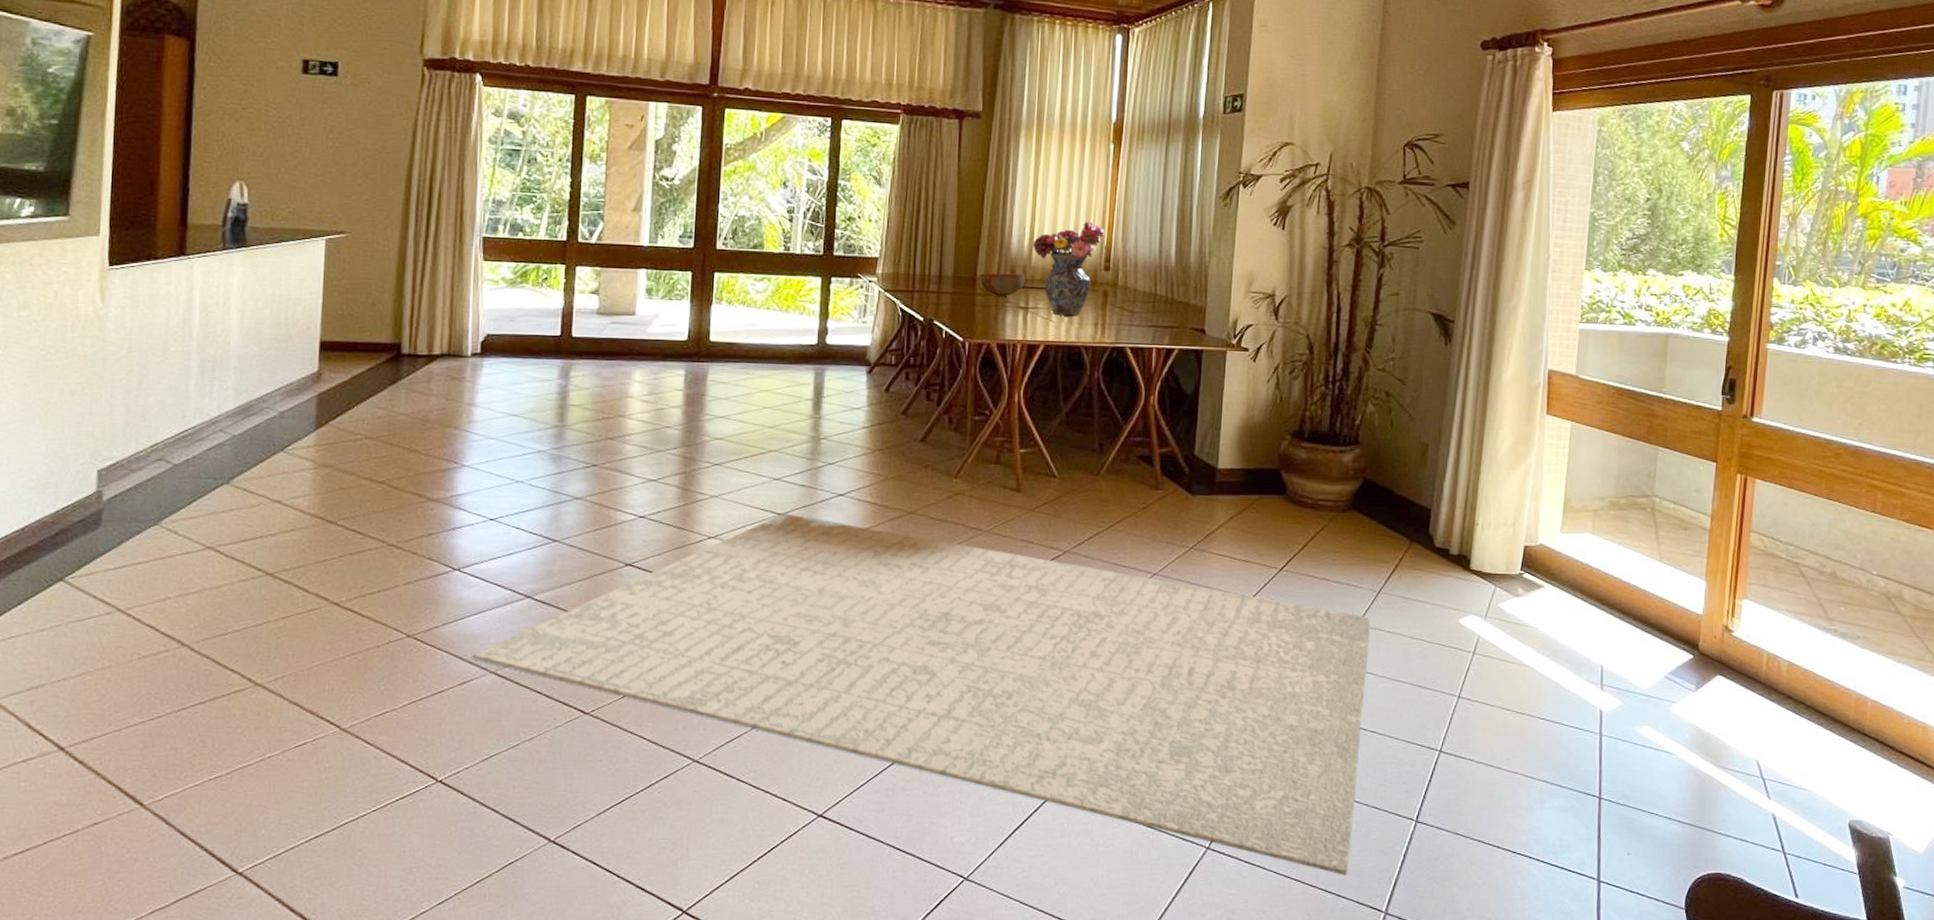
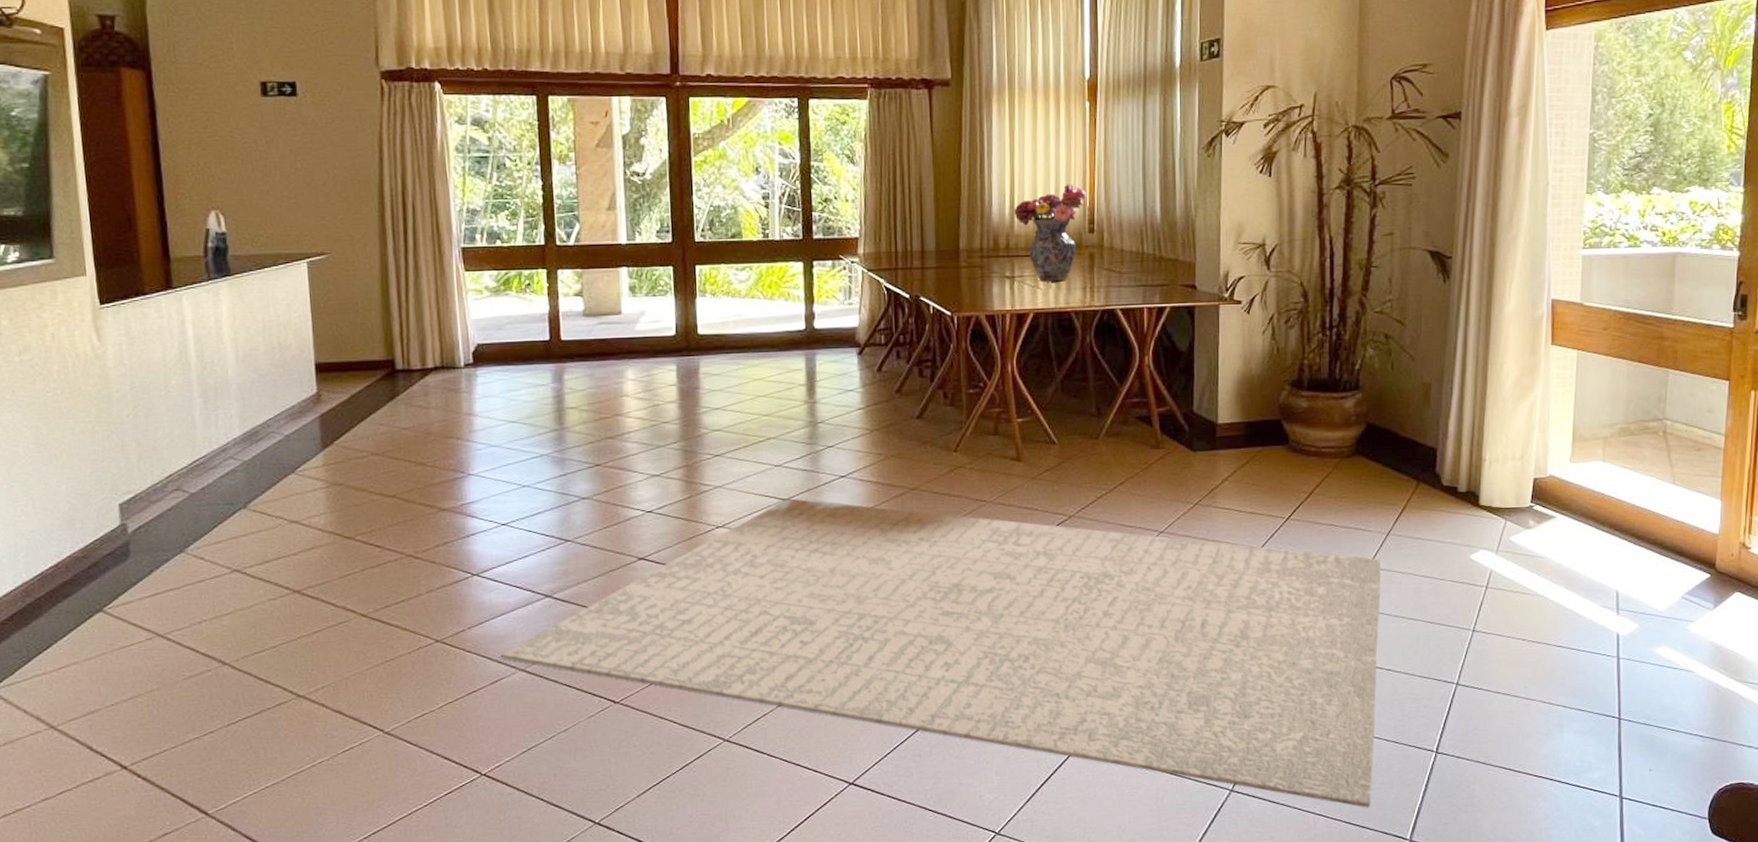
bowl: present [980,273,1026,297] -> none [963,243,1010,268]

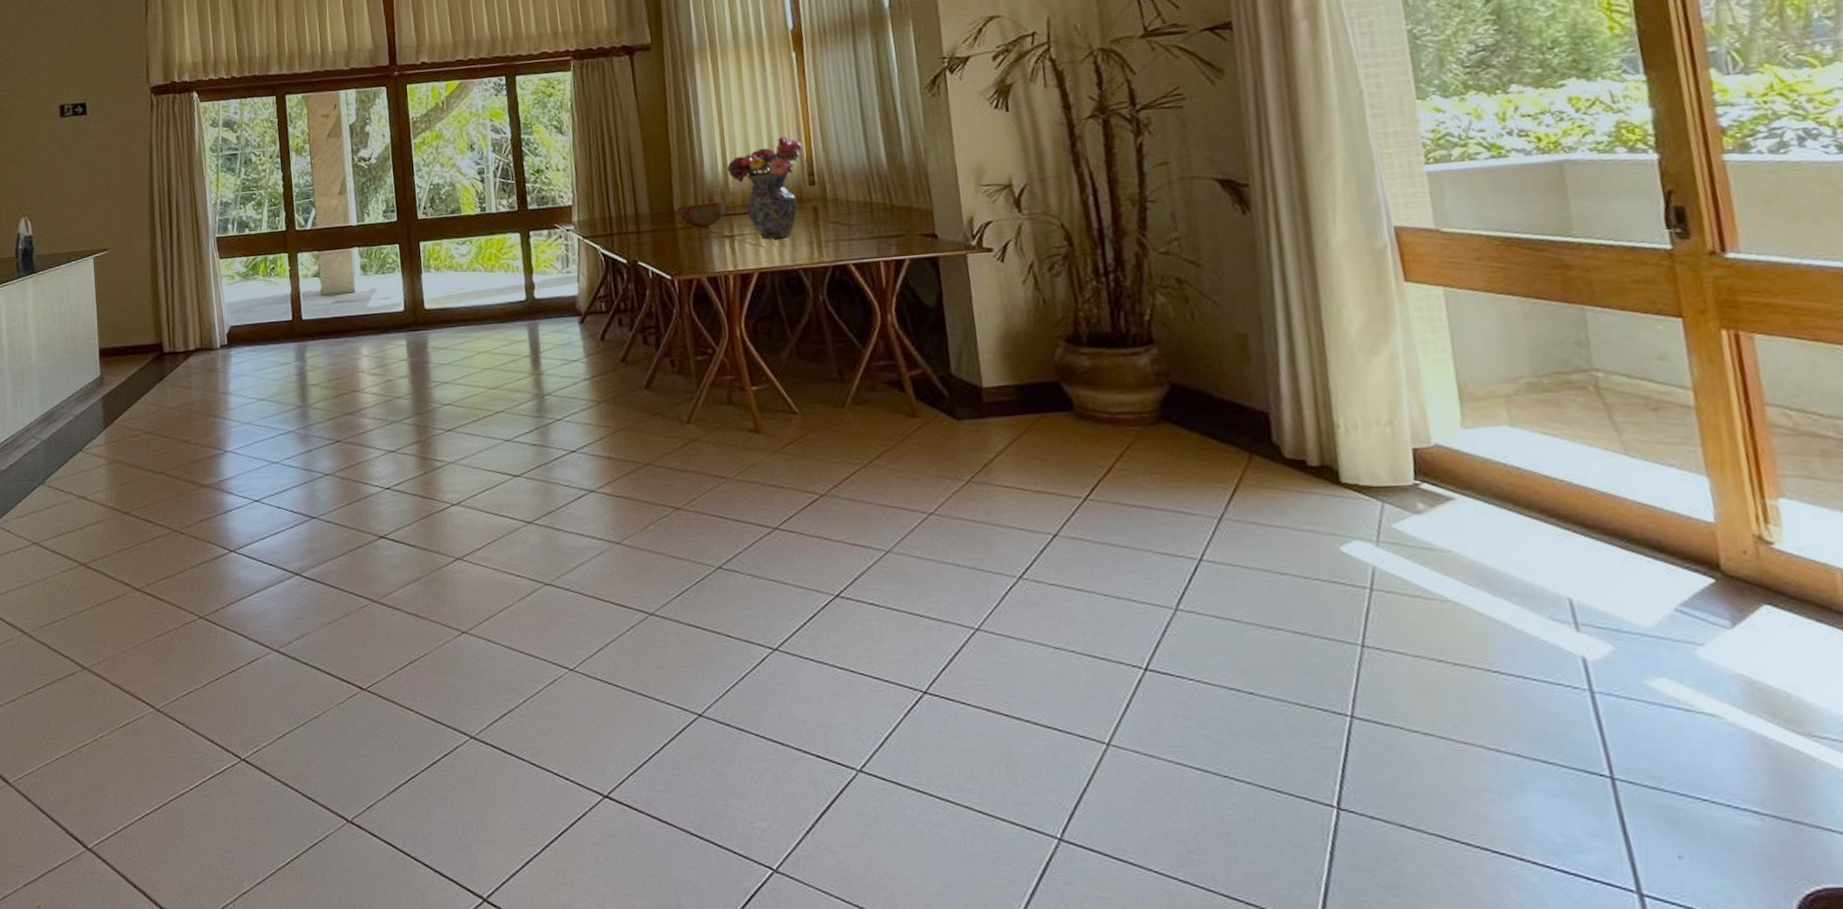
rug: present [500,498,1382,808] -> none [255,474,1255,878]
bowl: none [963,243,1010,268] -> present [678,201,726,229]

